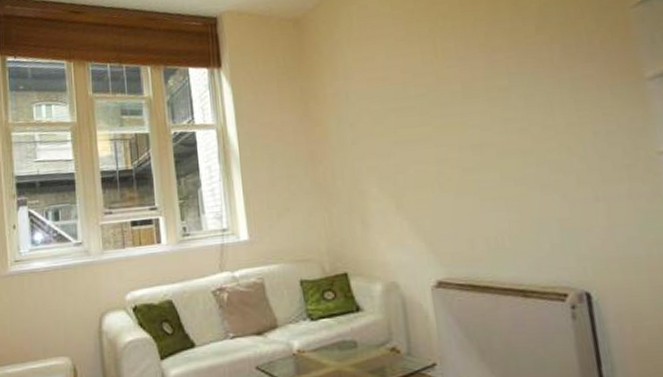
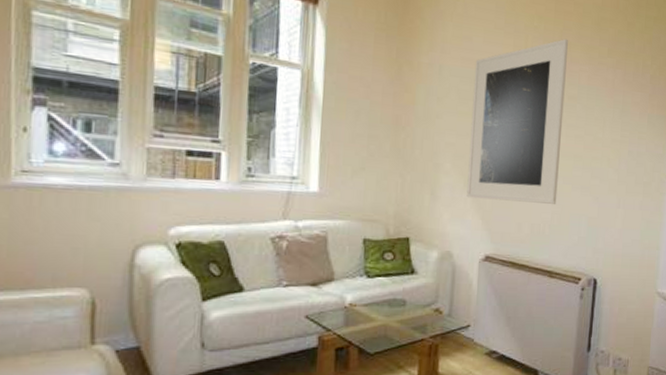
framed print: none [382,29,512,221] -> present [466,38,569,204]

